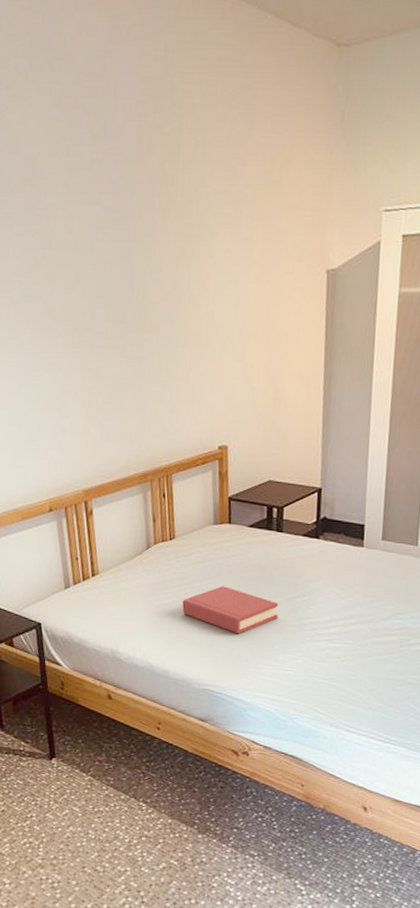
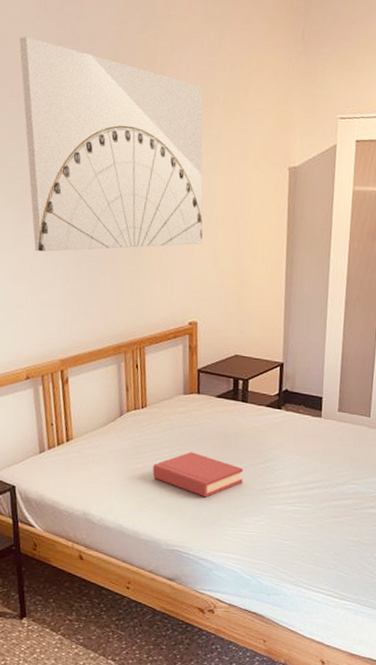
wall art: none [33,139,233,376] -> present [19,36,203,252]

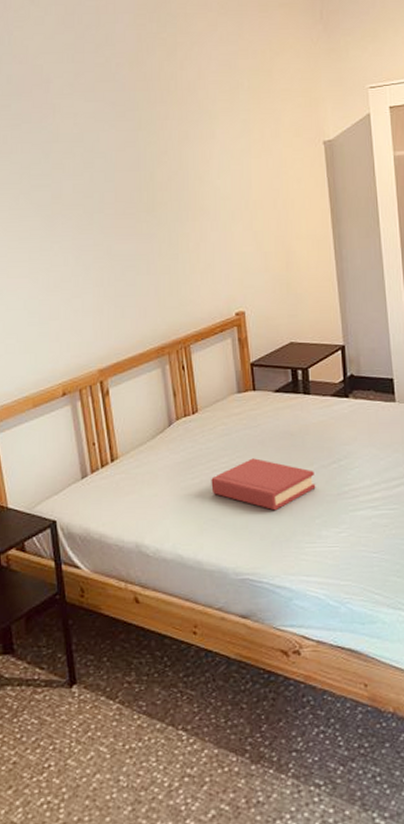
wall art: present [19,36,203,252] -> none [39,50,242,258]

